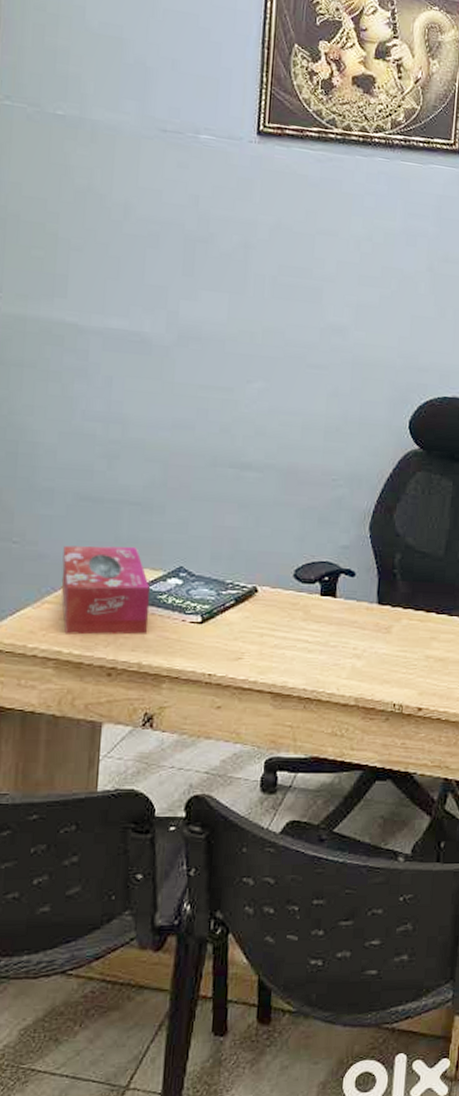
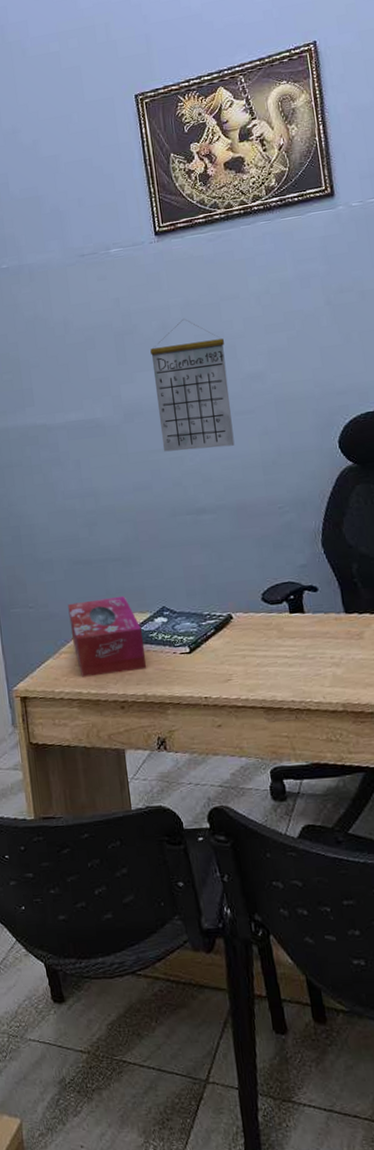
calendar: none [216,241,311,401] -> present [150,318,235,452]

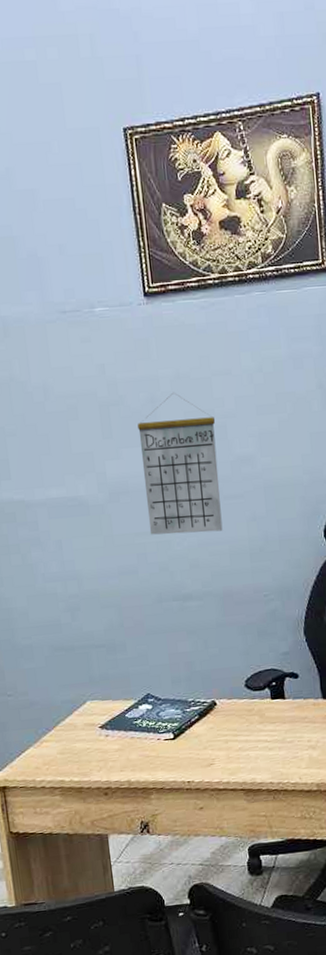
tissue box: present [68,595,147,677] -> none [49,683,131,765]

